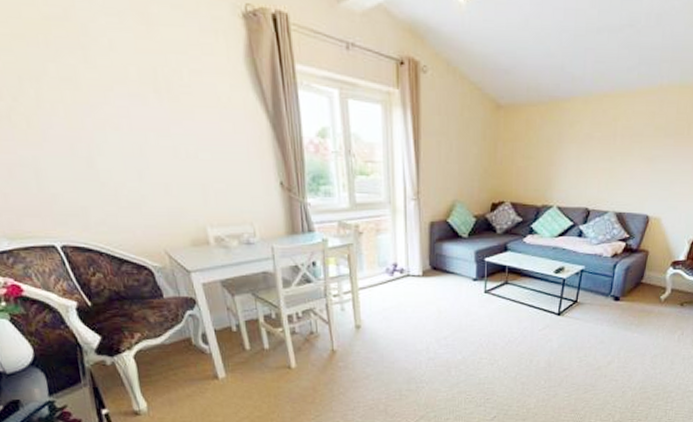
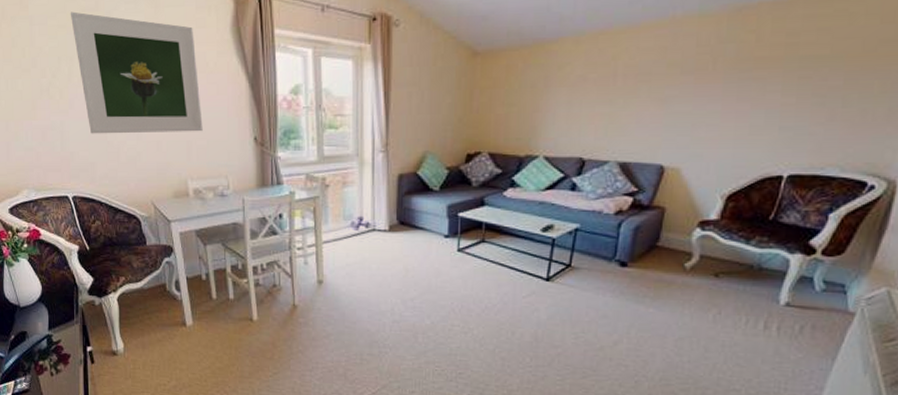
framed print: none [27,18,220,174] -> present [70,11,203,134]

